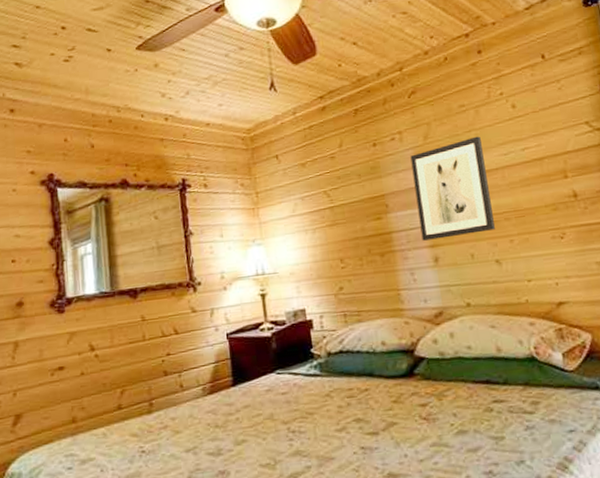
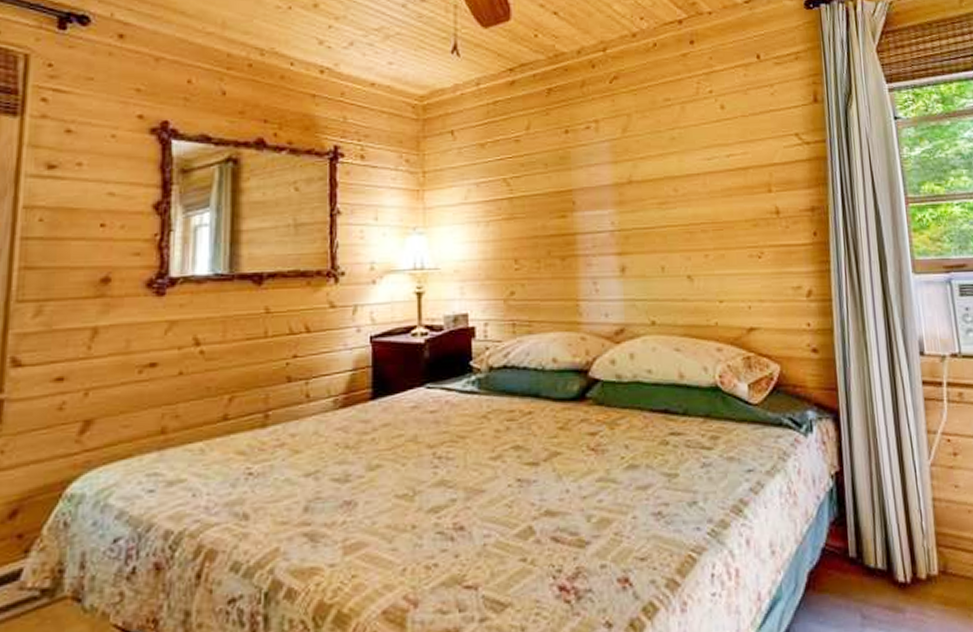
wall art: present [410,136,495,241] -> none [605,135,690,247]

